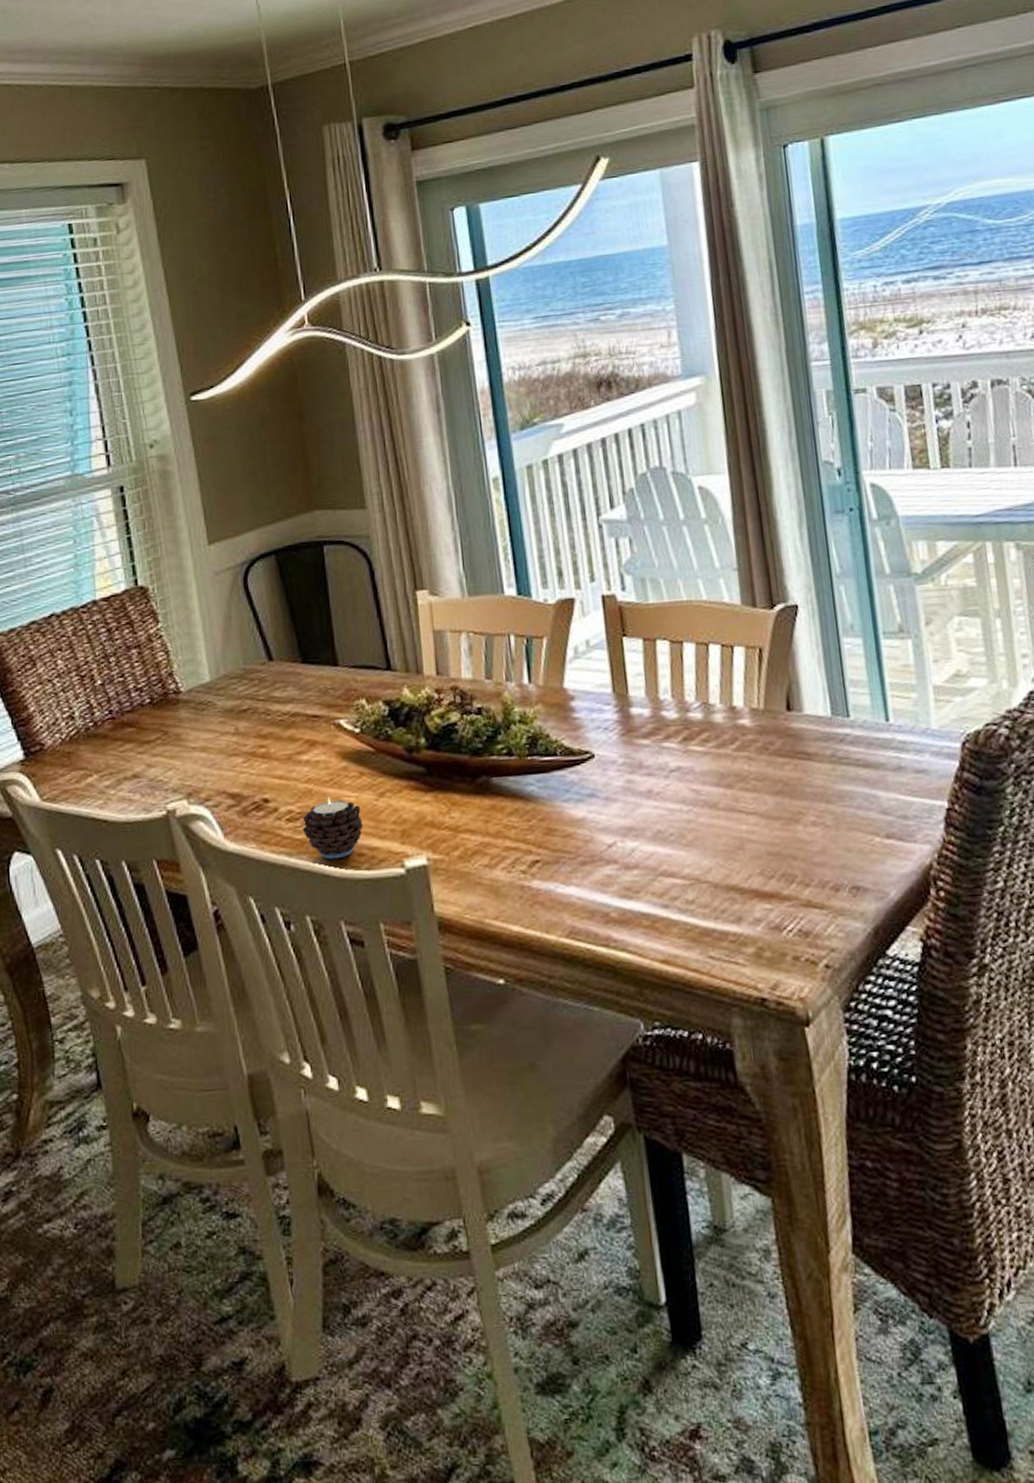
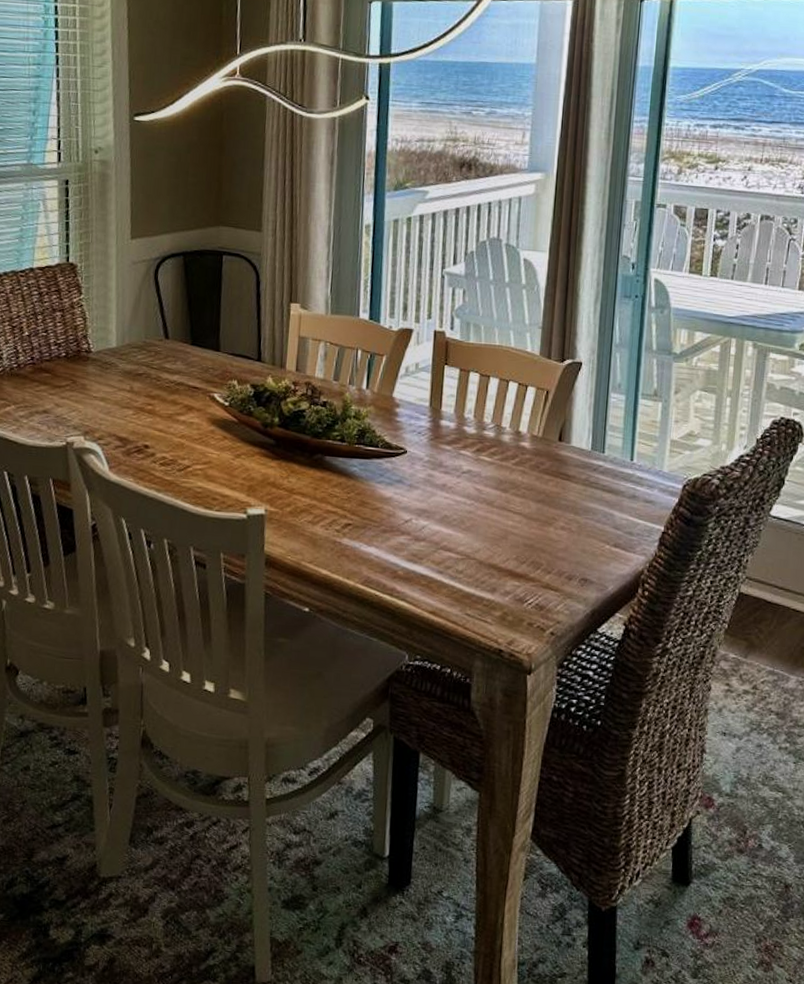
candle: present [302,797,364,860] -> none [171,452,220,500]

